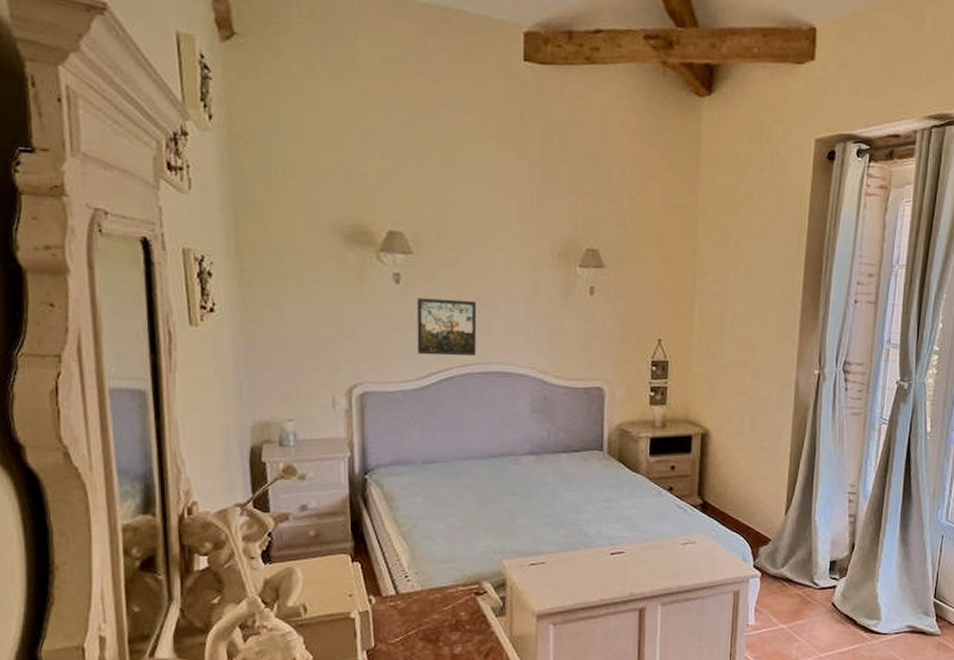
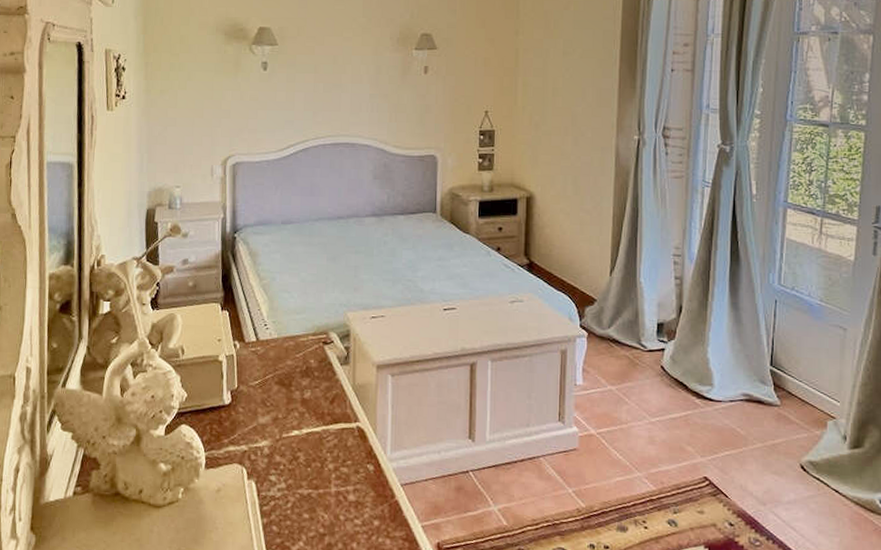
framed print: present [417,298,477,356] -> none [279,81,329,130]

